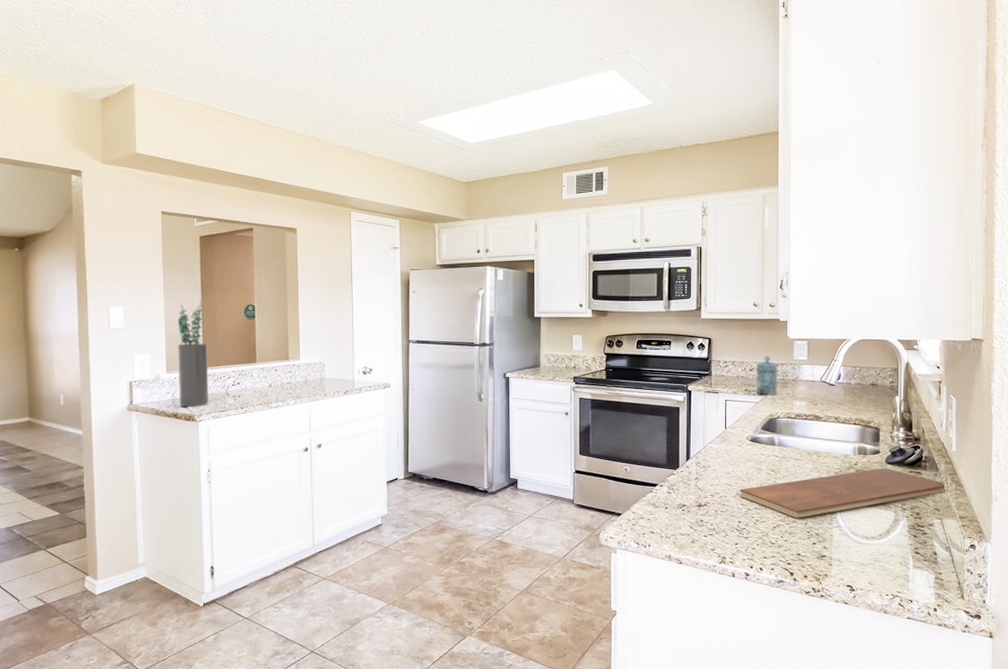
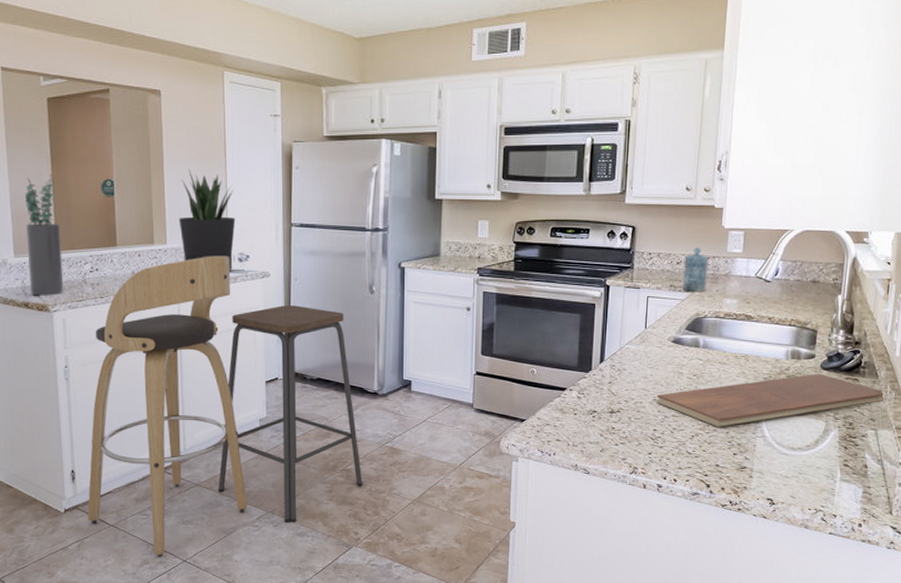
bar stool: none [224,369,370,648] -> present [87,256,247,557]
planter: none [311,294,361,383] -> present [178,169,236,271]
bar stool: none [343,412,476,613] -> present [217,305,363,522]

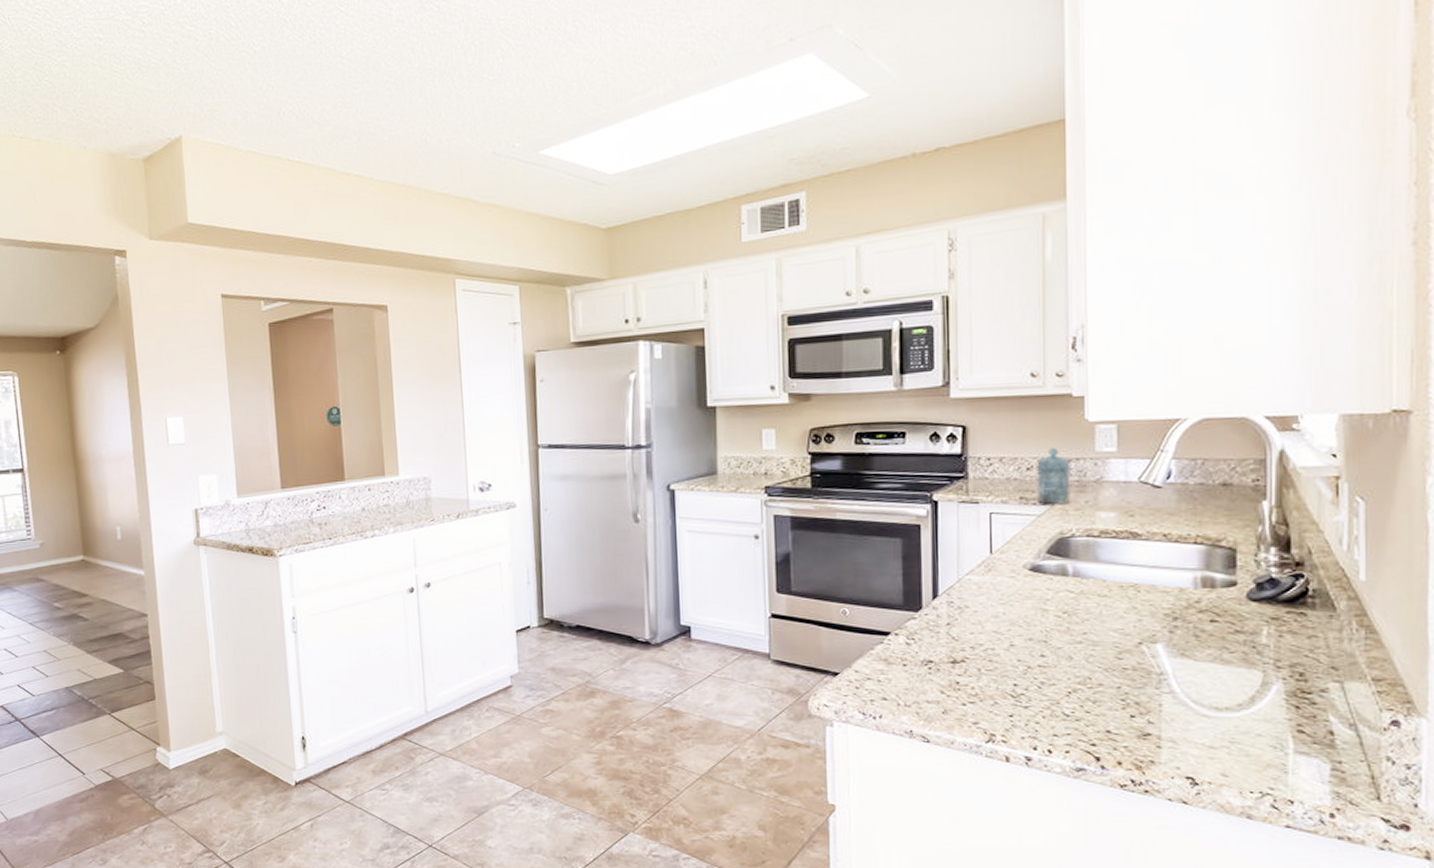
vase: present [24,174,64,296] -> none [247,405,290,540]
bar stool: present [87,256,247,557] -> none [320,485,500,841]
planter: present [178,169,236,271] -> none [411,389,475,503]
bar stool: present [217,305,363,522] -> none [465,540,638,801]
chopping board: present [657,374,884,427] -> none [1015,607,1348,681]

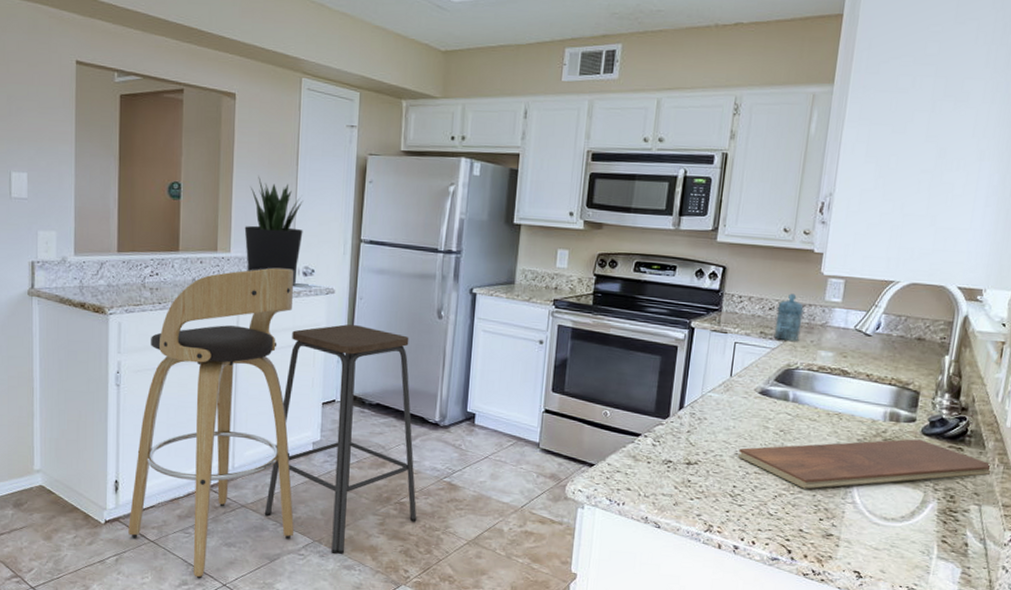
bar stool: none [320,485,500,841] -> present [128,267,294,579]
planter: none [411,389,475,503] -> present [244,176,303,285]
bar stool: none [465,540,638,801] -> present [264,324,417,554]
chopping board: none [1015,607,1348,681] -> present [738,439,992,489]

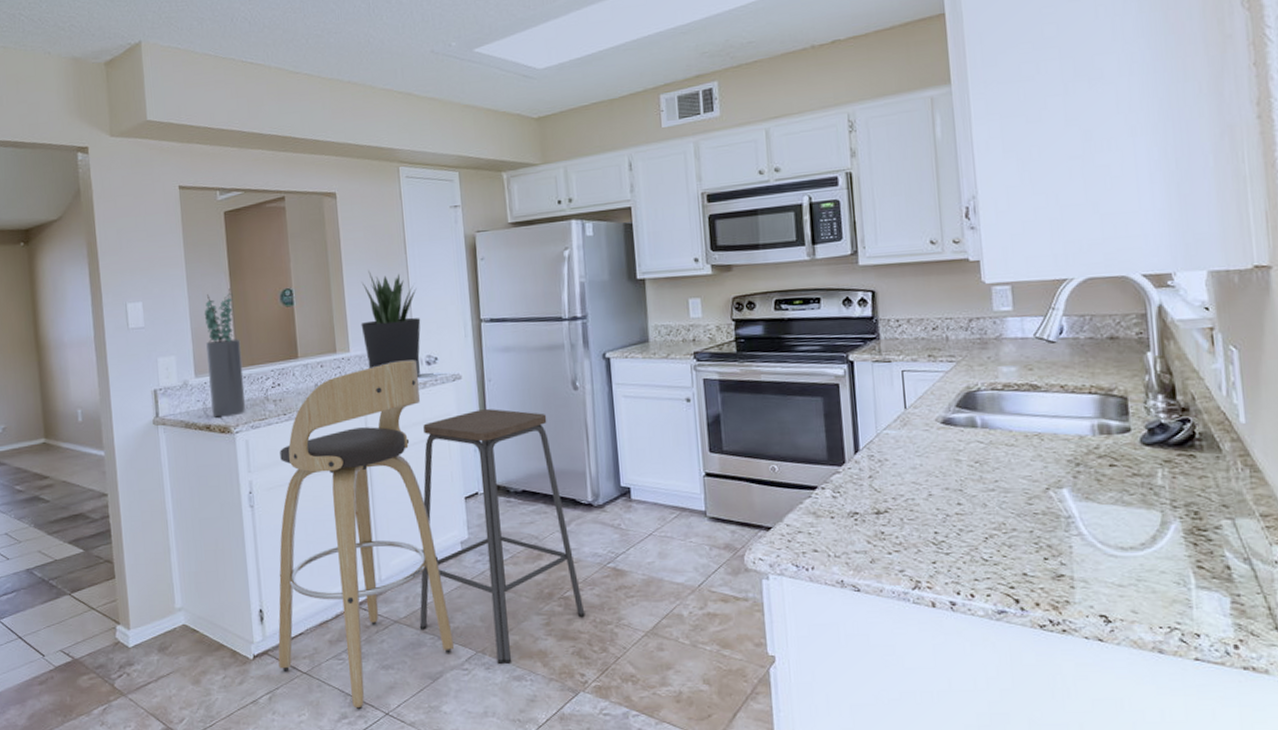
vase: none [88,173,124,298] -> present [204,288,246,418]
chopping board: present [738,439,992,489] -> none [932,451,1235,526]
canister: present [774,293,805,341] -> none [941,308,975,361]

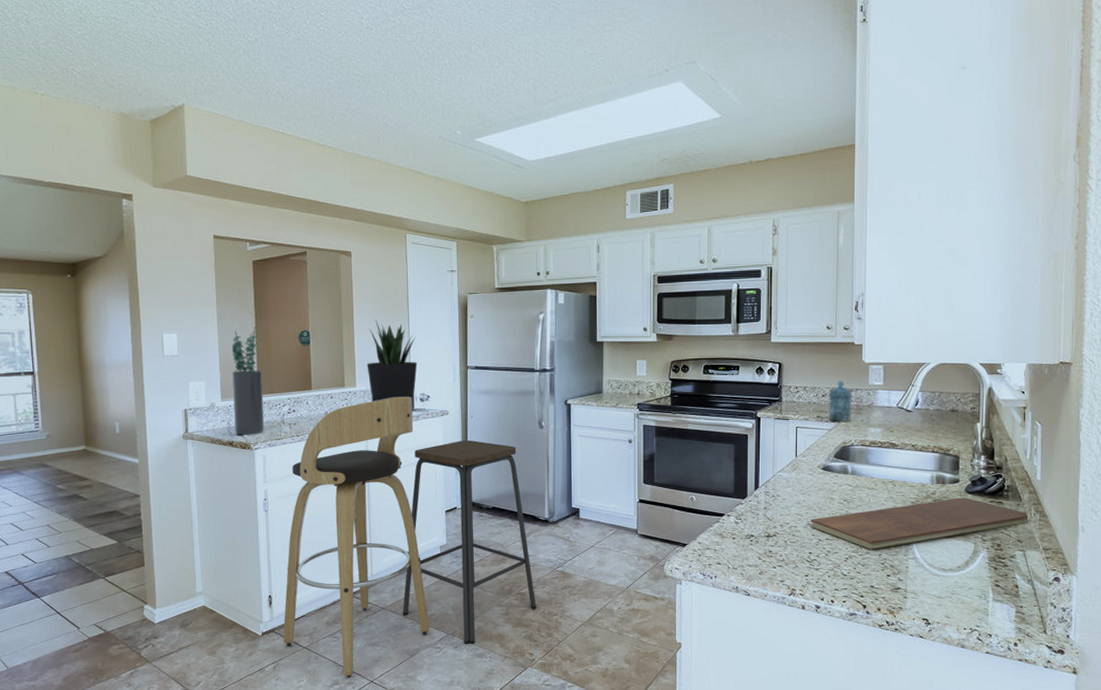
chopping board: none [932,451,1235,526] -> present [811,497,1029,550]
canister: none [941,308,975,361] -> present [829,381,853,422]

